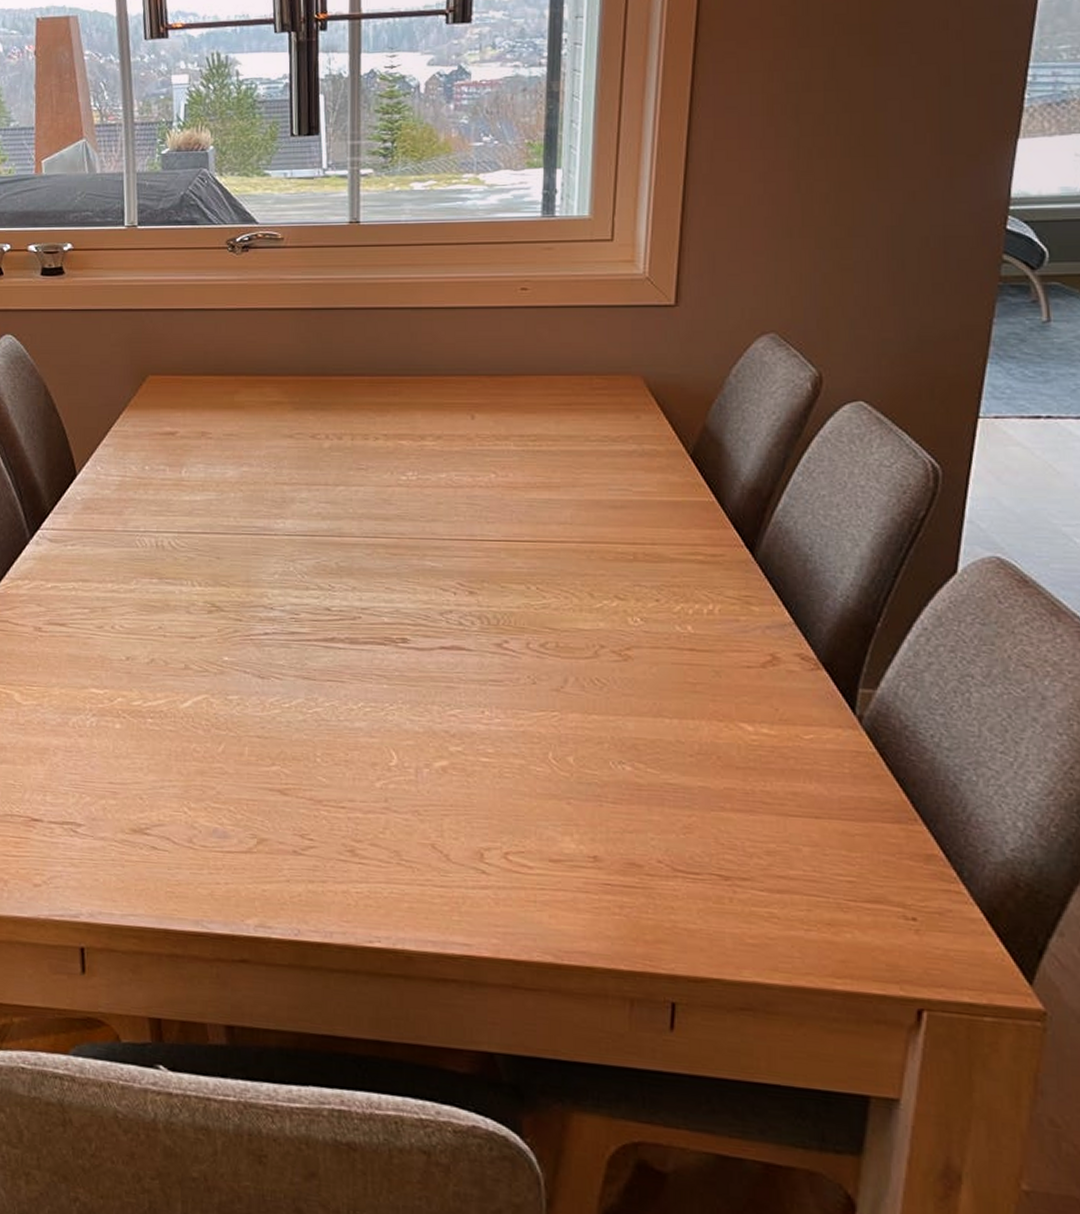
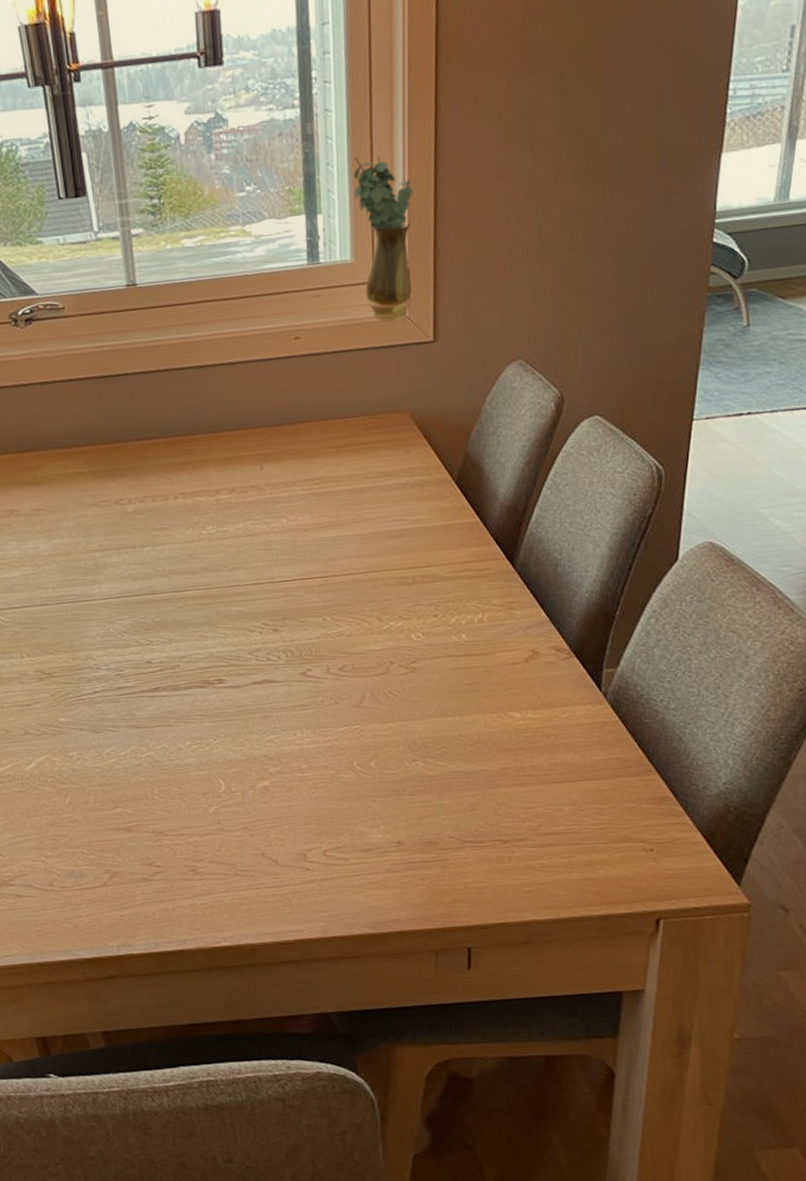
vase: none [597,117,662,281] -> present [353,156,414,322]

